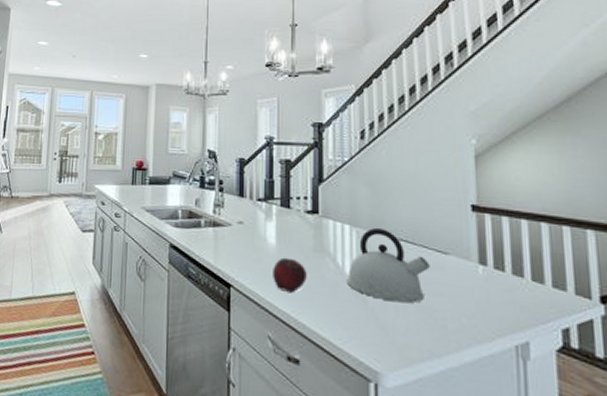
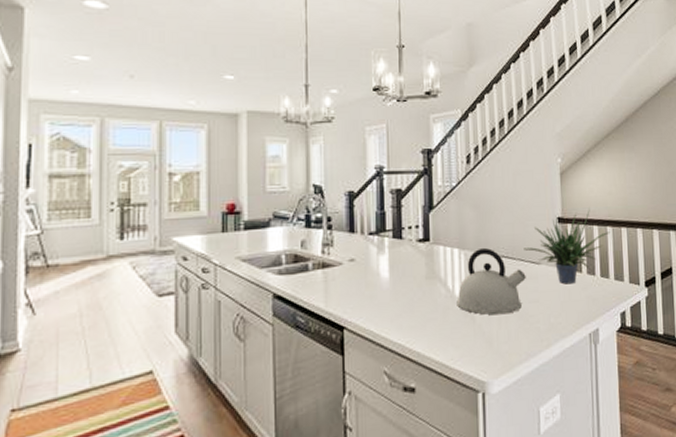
fruit: present [273,257,307,293] -> none [387,289,420,325]
potted plant: none [427,199,546,283] -> present [523,209,610,284]

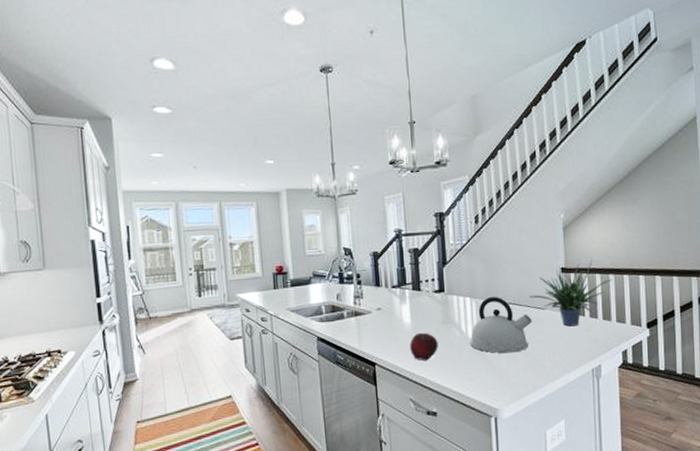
fruit: none [387,289,420,325] -> present [410,332,438,362]

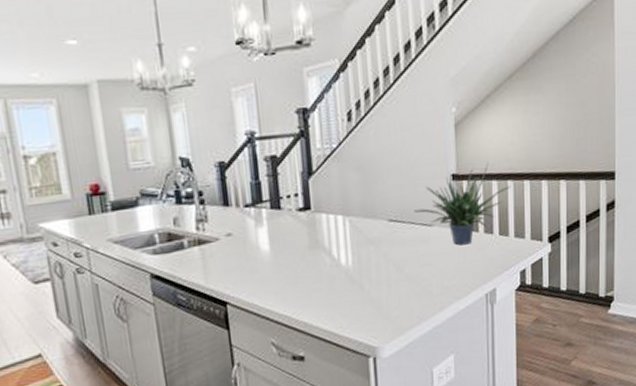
fruit: present [410,332,438,362] -> none [269,261,305,297]
kettle: present [470,296,532,354] -> none [343,212,417,282]

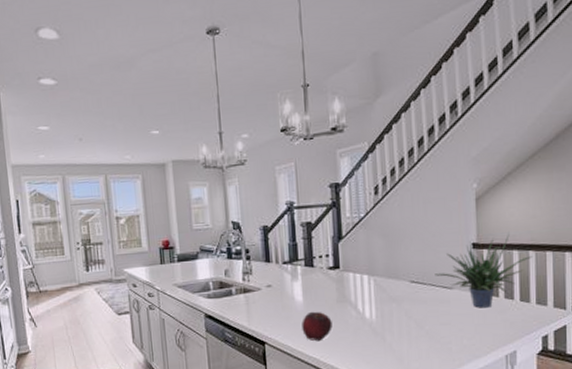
fruit: none [269,261,305,297] -> present [302,311,332,342]

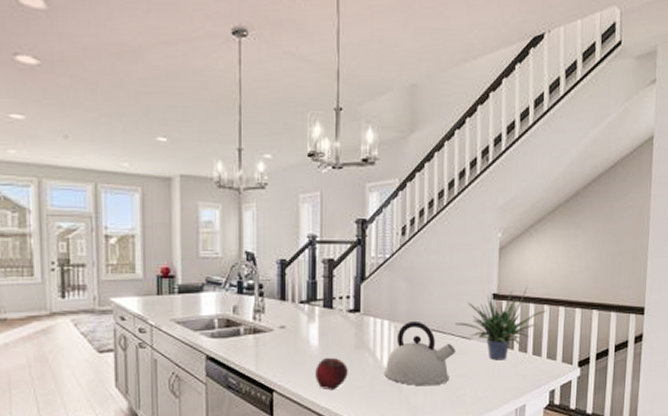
kettle: none [367,273,437,336] -> present [384,320,456,387]

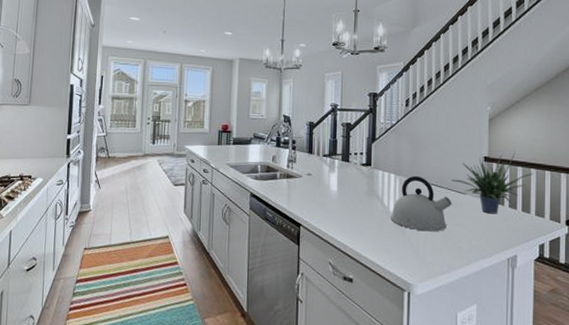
fruit: present [315,357,348,391] -> none [334,201,361,229]

